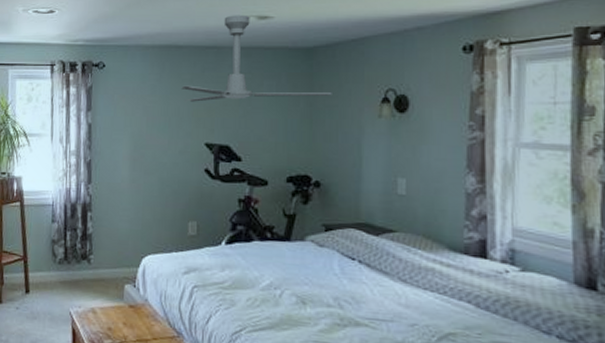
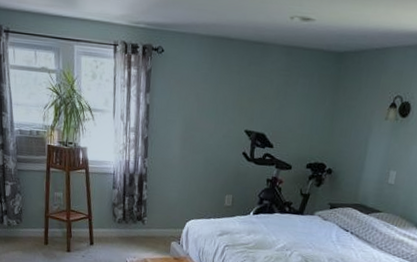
ceiling fan: present [181,14,332,102] -> none [229,13,353,97]

